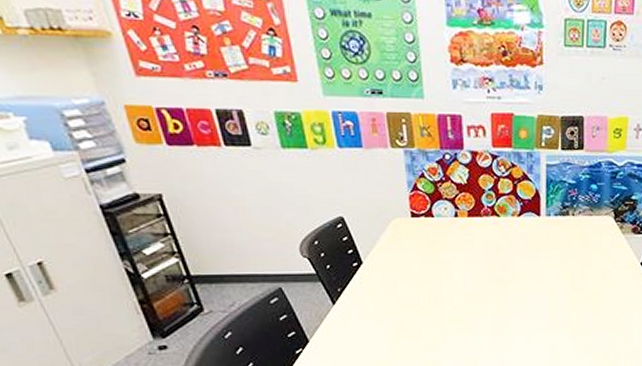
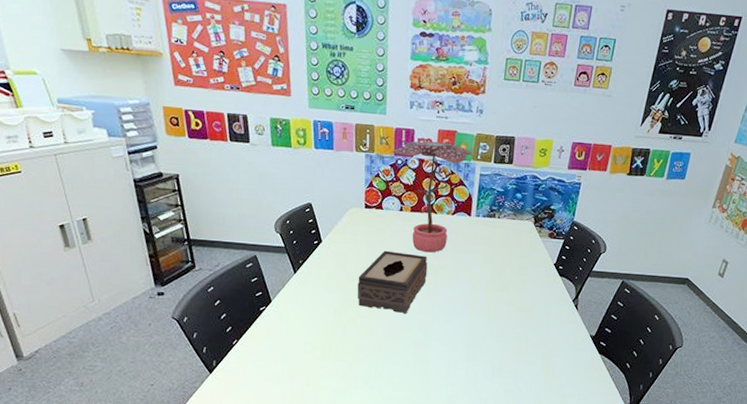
tissue box: none [413,266,496,338] -> present [357,250,428,313]
potted plant: none [436,128,535,264] -> present [392,141,472,253]

